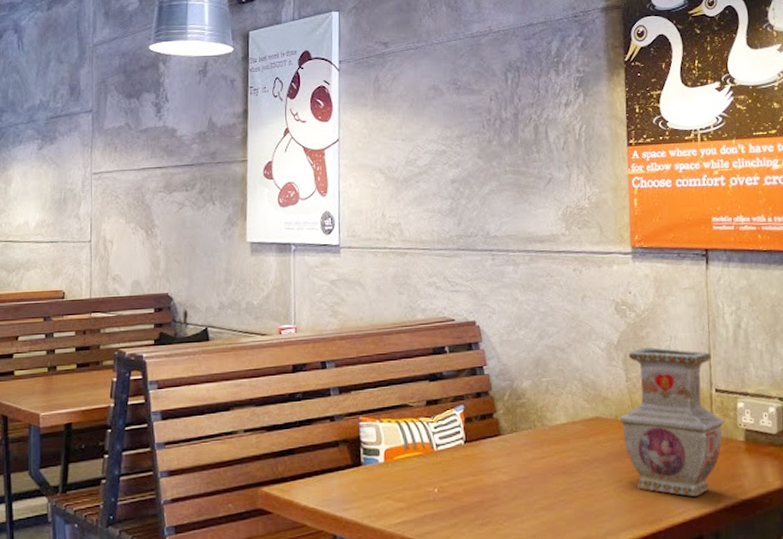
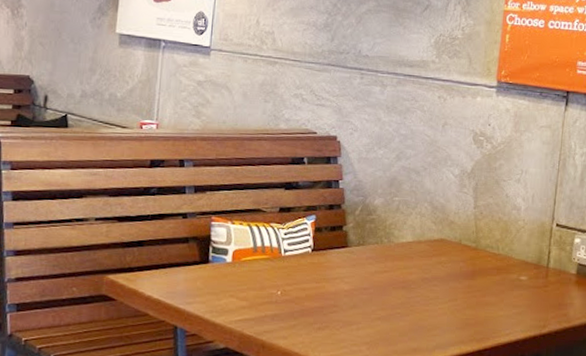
vase: present [619,346,724,496] -> none [463,178,560,320]

